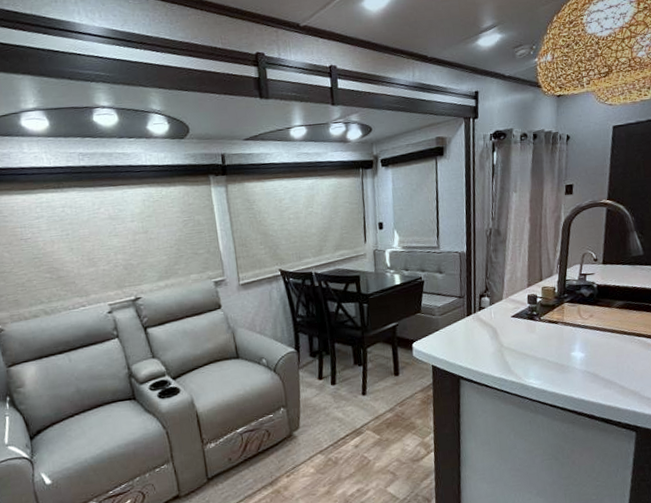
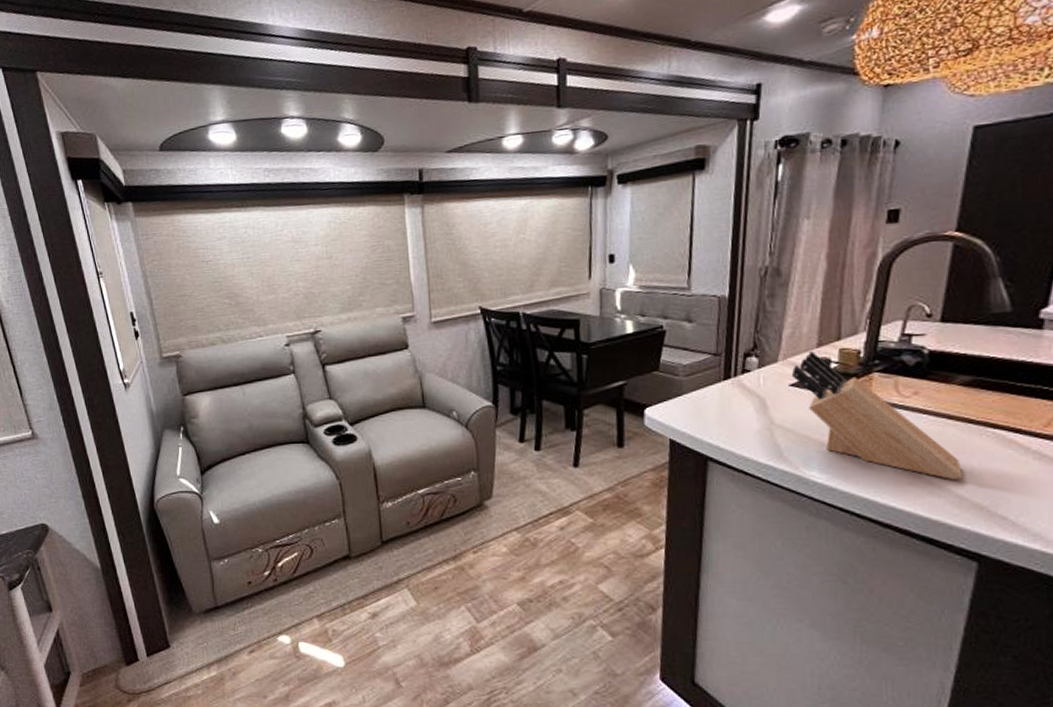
knife block: none [512,290,623,376] -> present [791,351,963,481]

